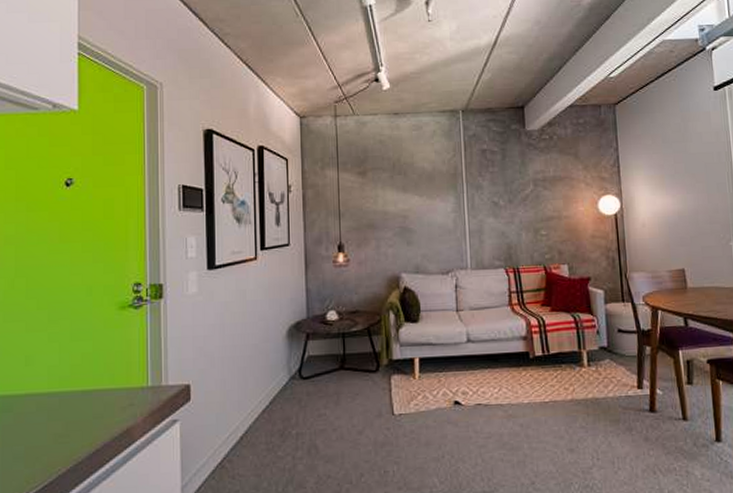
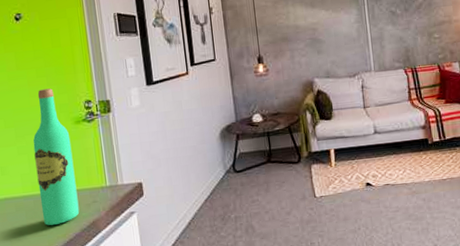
wine bottle: none [67,266,112,431] -> present [33,88,80,225]

